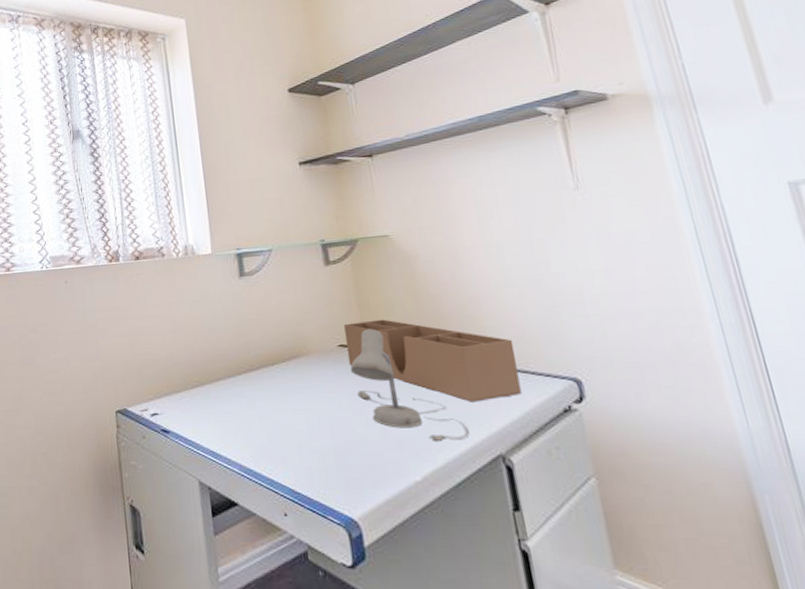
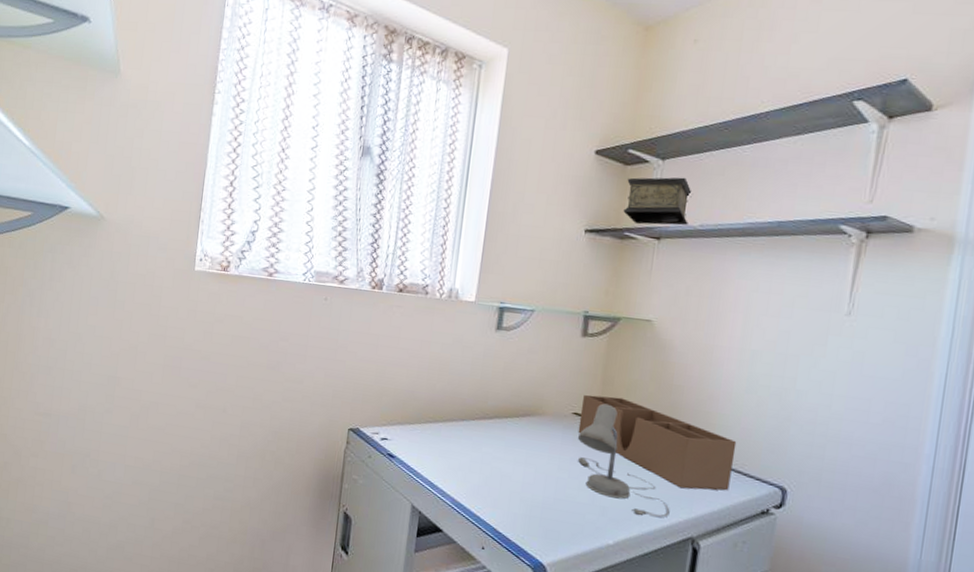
decorative box: none [325,95,394,148] -> present [623,177,694,226]

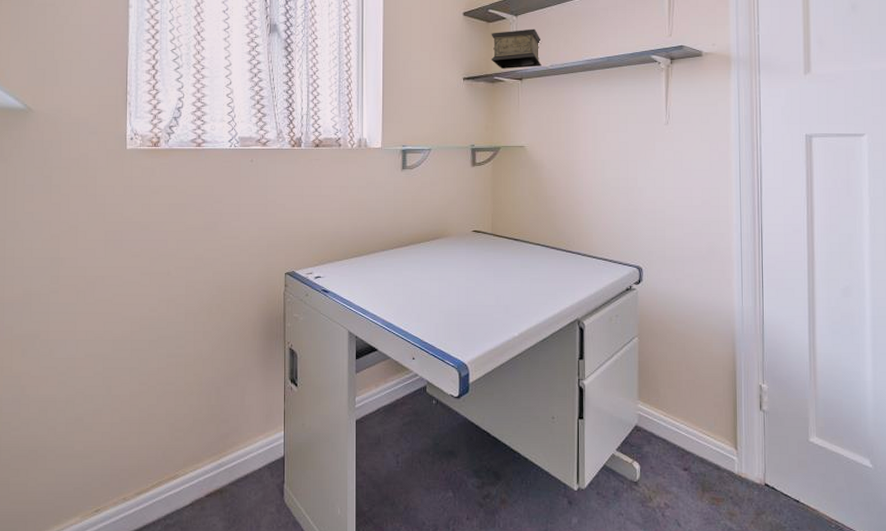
desk lamp: present [577,403,670,517] -> none [478,219,558,308]
desk organizer: present [578,395,737,491] -> none [478,213,601,280]

